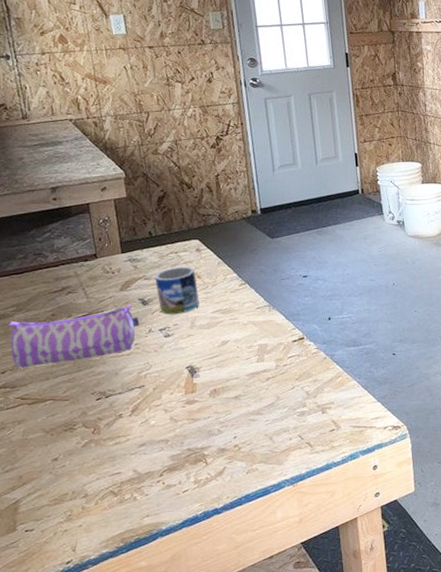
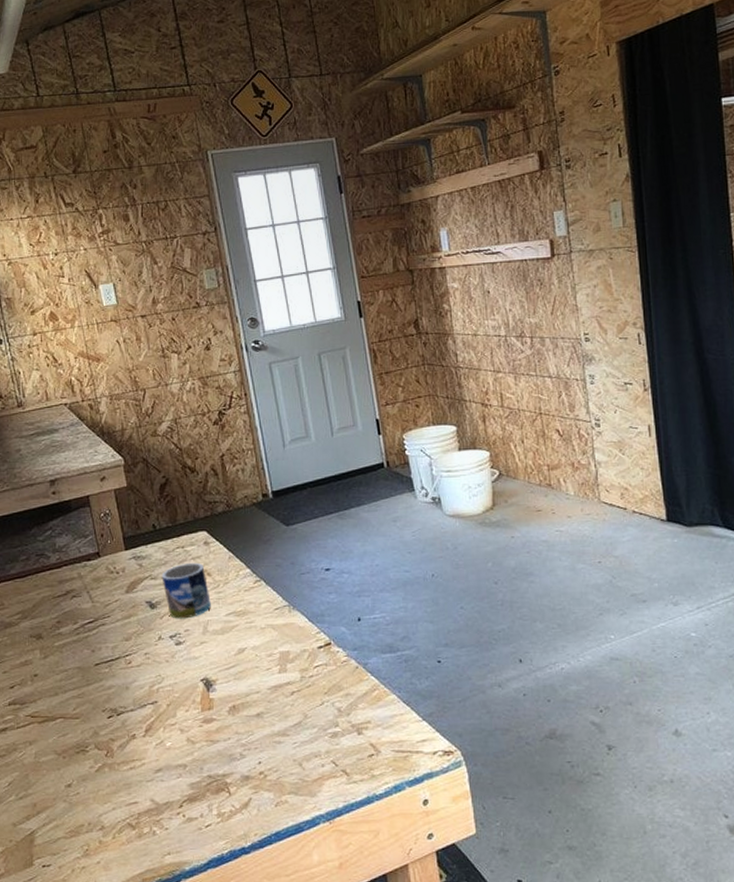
pencil case: present [8,304,140,368] -> none [14,607,149,682]

